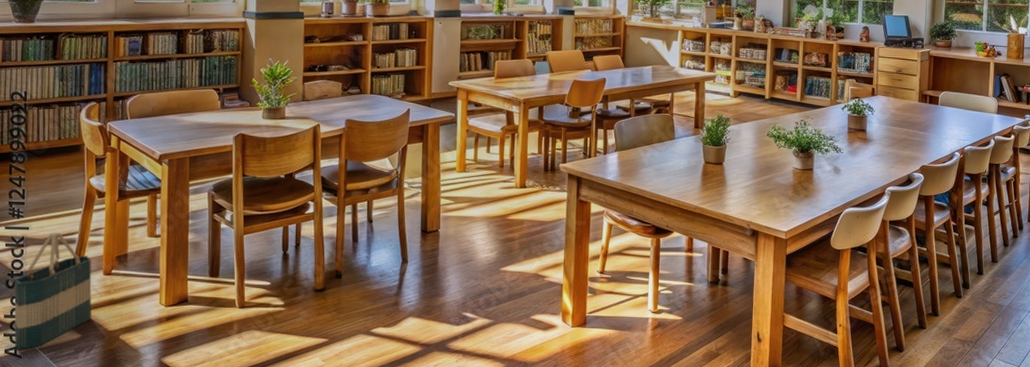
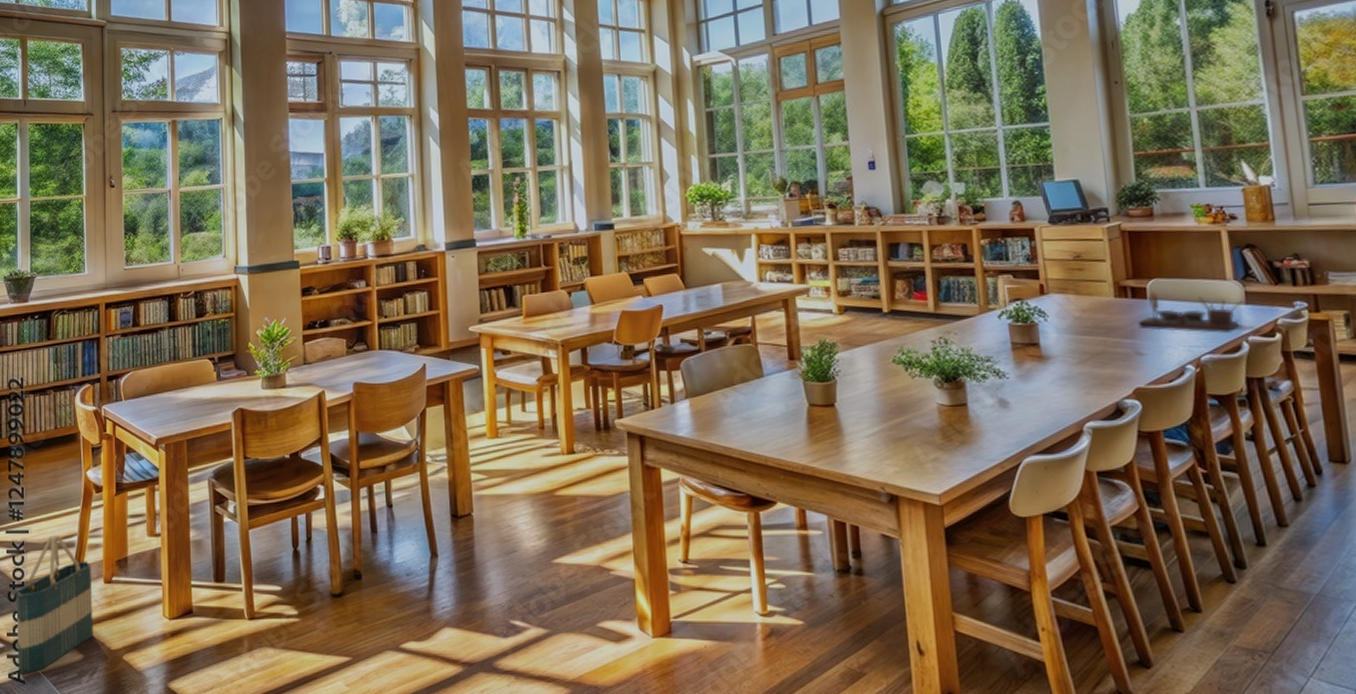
desk organizer: none [930,99,996,132] -> present [1138,291,1243,333]

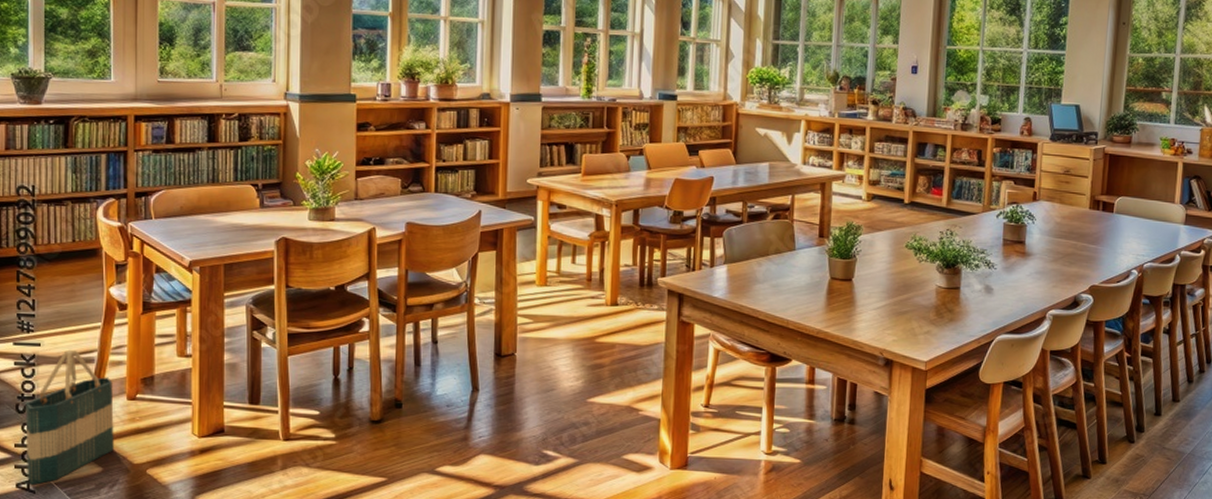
desk organizer: present [1138,291,1243,333] -> none [1103,206,1183,247]

